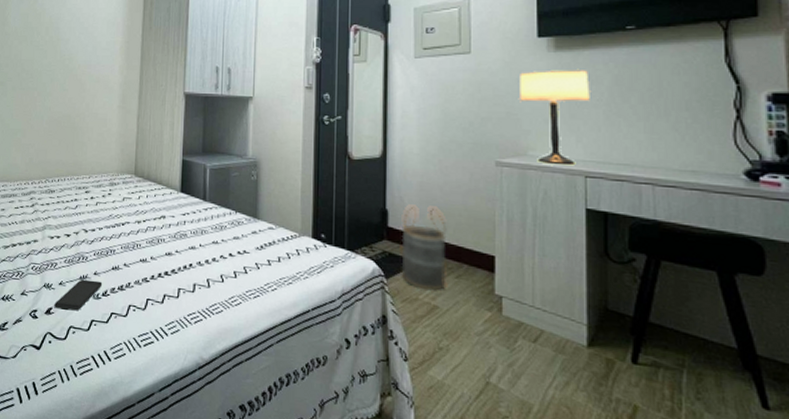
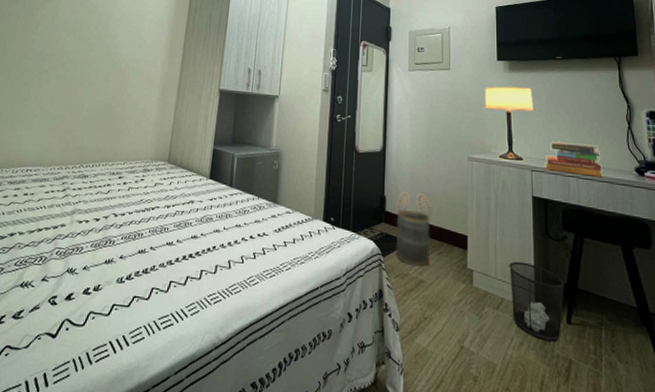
mobile phone: present [54,279,103,311] -> none [75,263,128,296]
waste bin: none [552,287,629,384] -> present [509,261,564,342]
books: none [607,139,692,184] -> present [546,142,602,177]

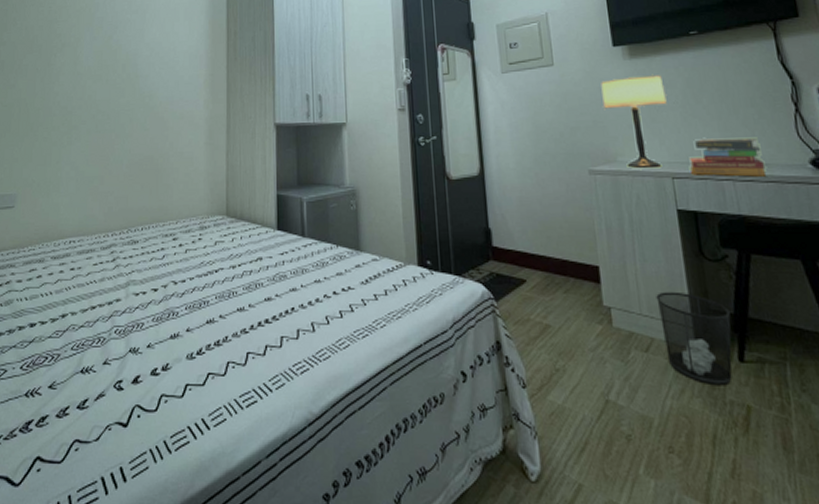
basket: present [395,193,431,267] -> none [506,222,556,309]

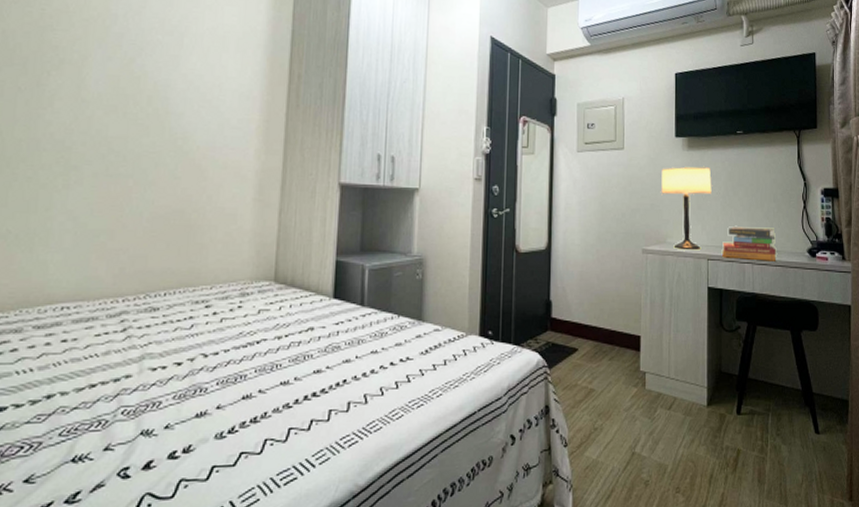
waste bin: present [656,291,732,386] -> none [682,357,735,435]

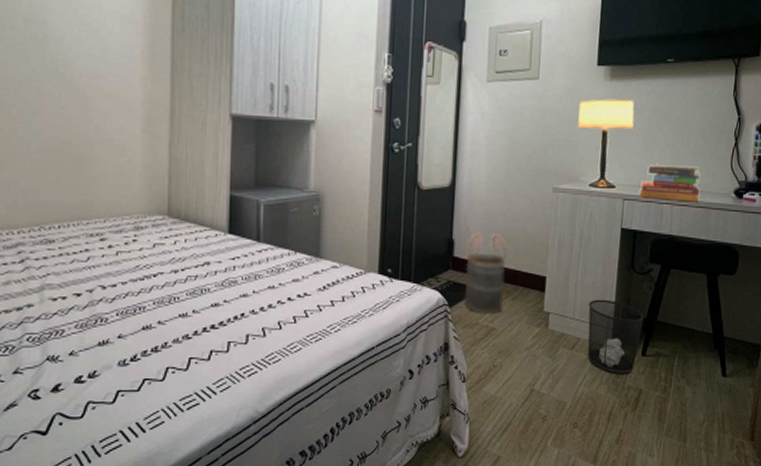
basket: none [562,295,602,375] -> present [463,235,507,314]
waste bin: none [682,357,735,435] -> present [587,299,644,375]

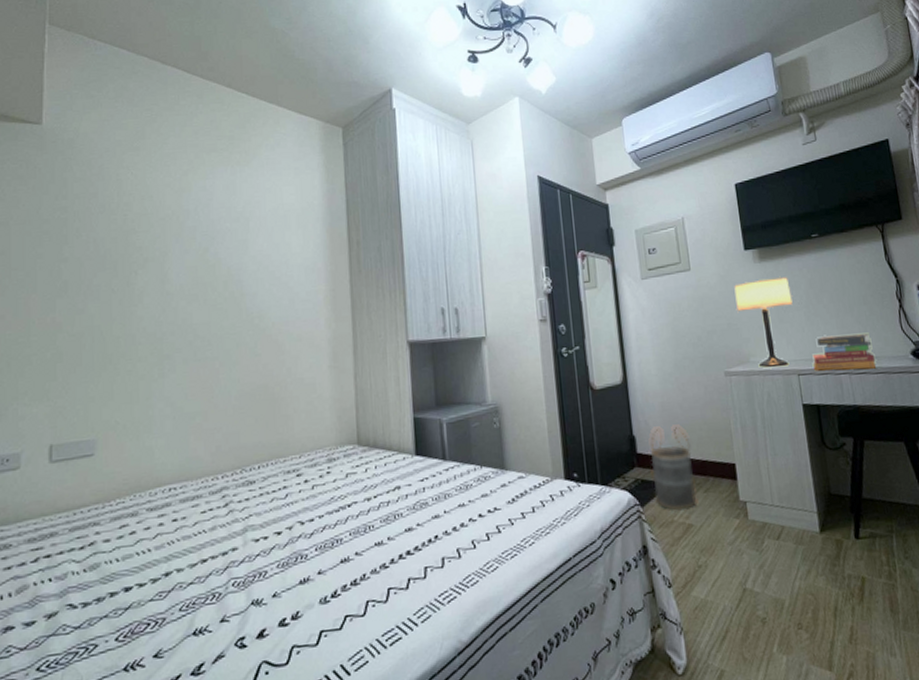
waste bin: present [587,299,644,375] -> none [785,480,850,564]

